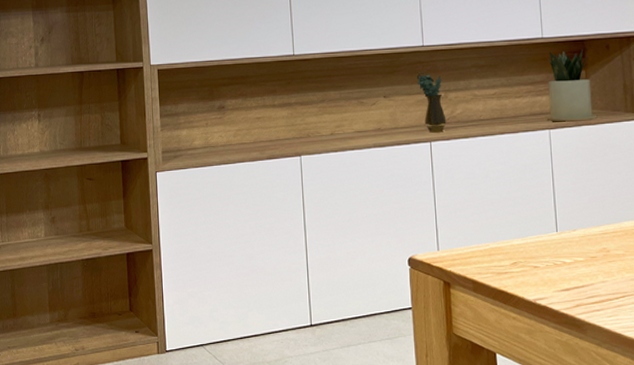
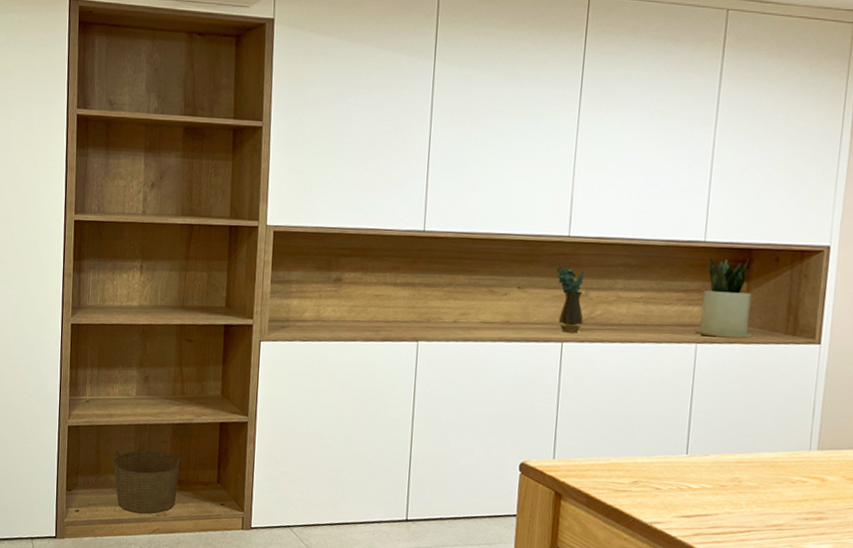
basket: none [28,288,95,351] -> present [113,450,182,515]

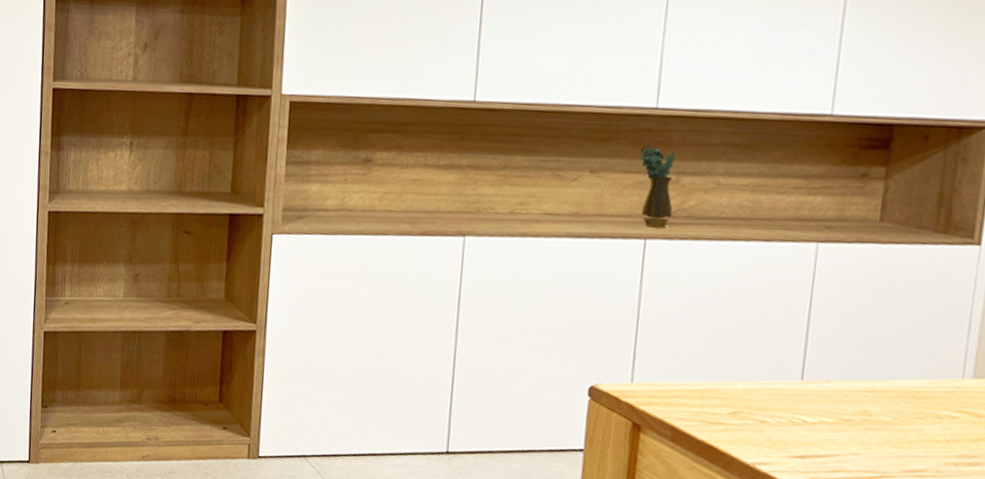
basket: present [113,450,182,515] -> none [96,361,178,438]
planter: present [694,257,754,339] -> none [814,135,895,238]

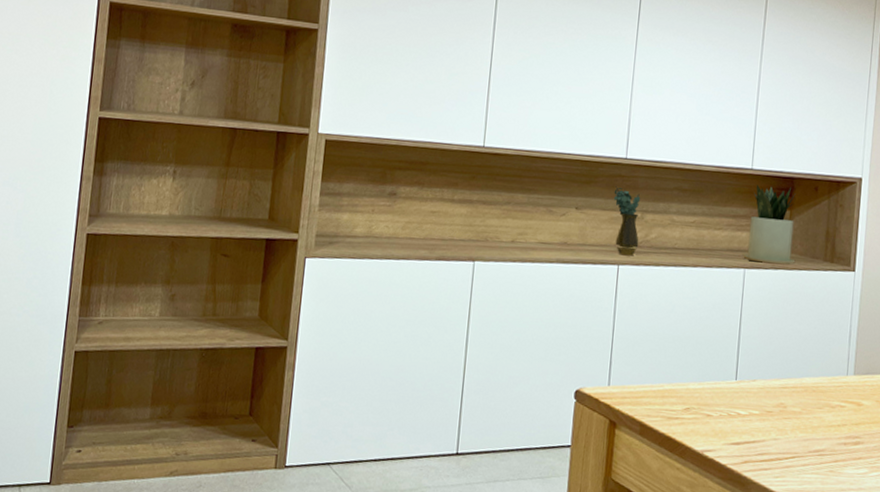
planter: none [814,135,895,238] -> present [742,184,796,265]

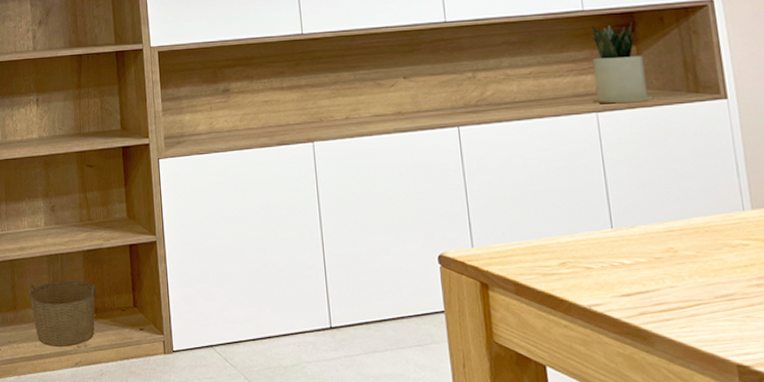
basket: none [126,379,210,454] -> present [28,280,97,348]
vase: present [613,185,641,256] -> none [439,49,476,117]

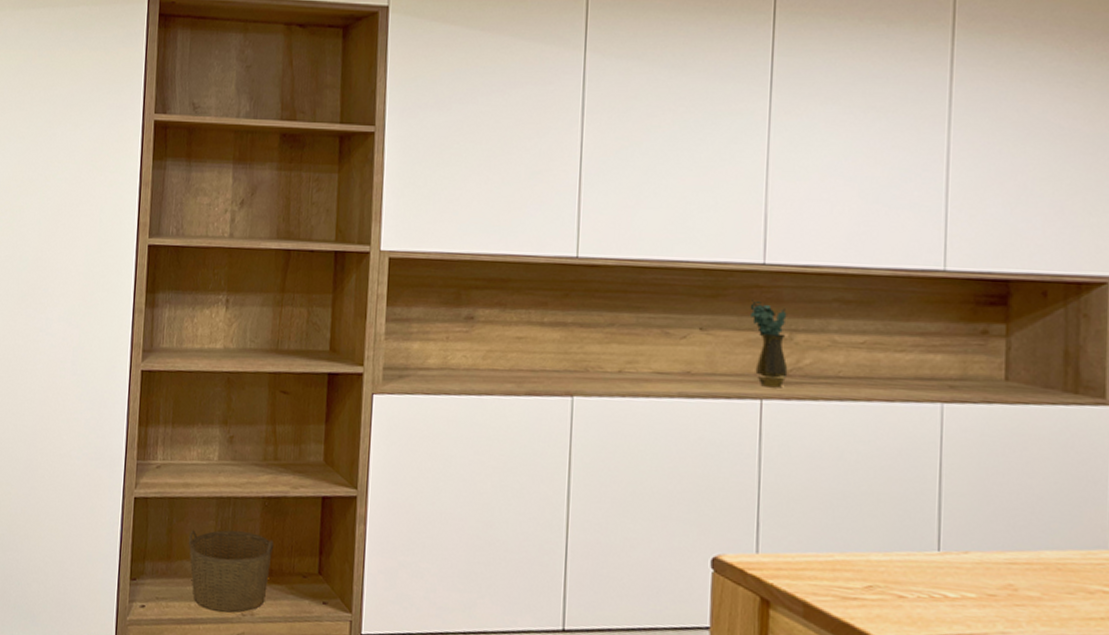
vase: none [439,49,476,117] -> present [749,298,788,388]
planter: present [591,21,654,104] -> none [937,291,1019,398]

